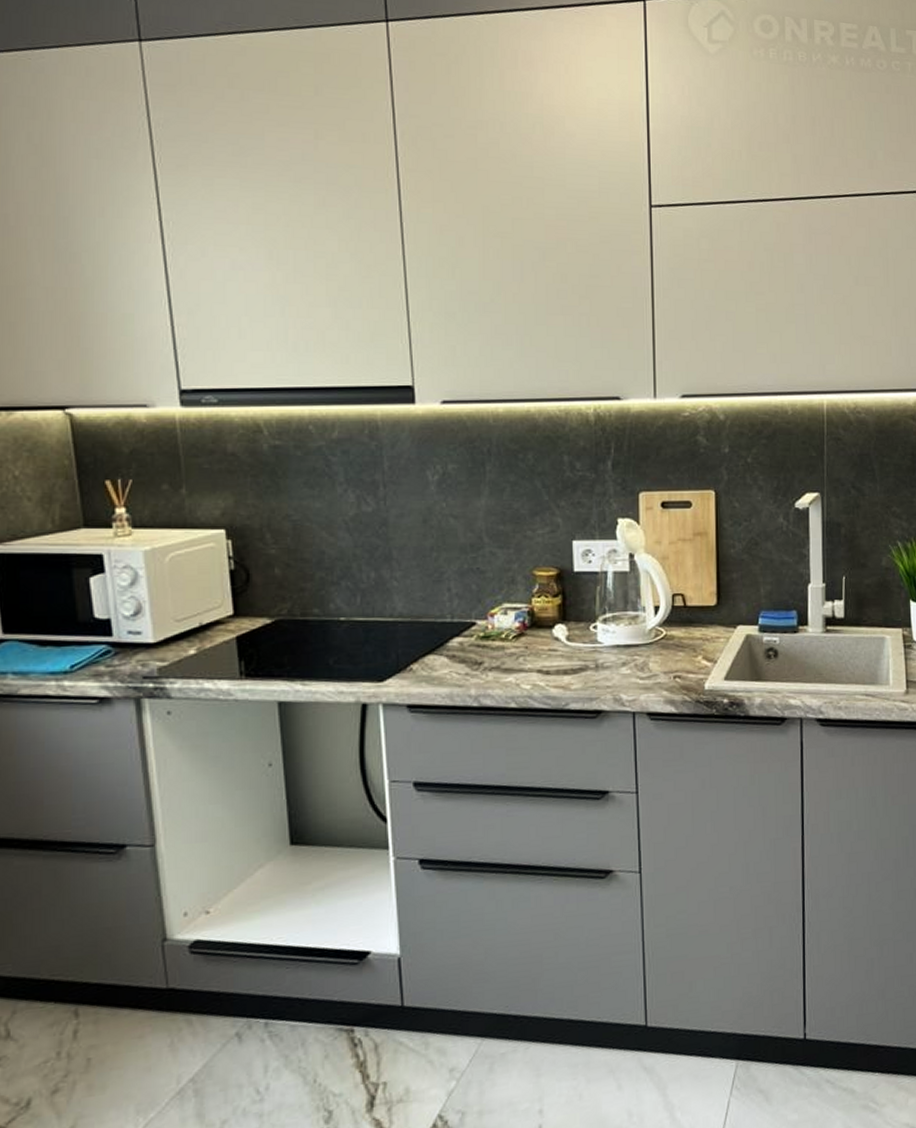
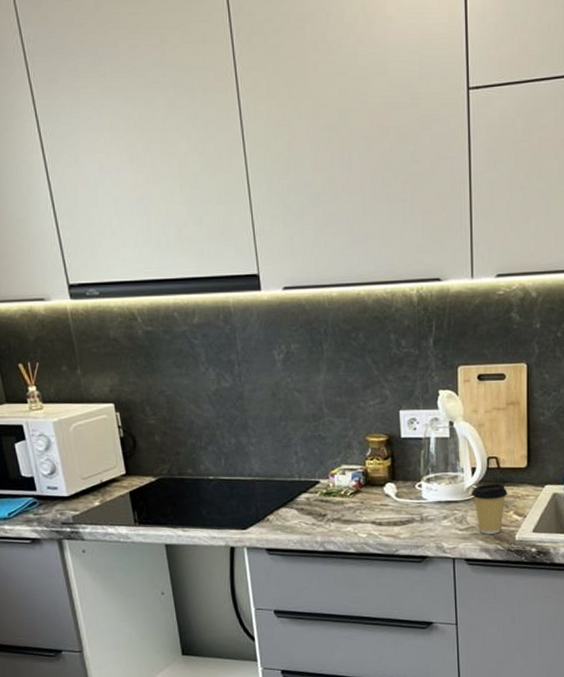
coffee cup: none [654,624,696,683] -> present [472,483,508,534]

